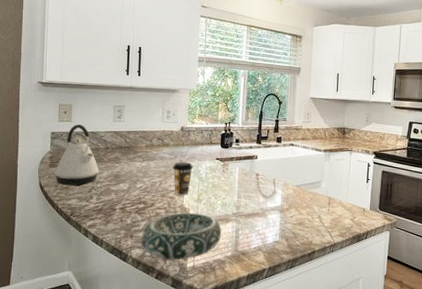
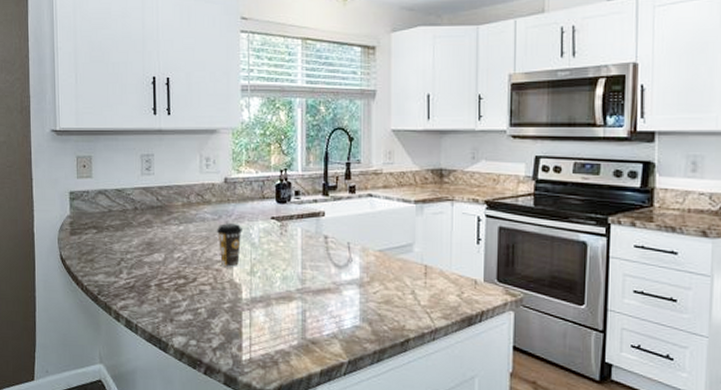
kettle: present [55,124,99,186] -> none [77,179,128,258]
decorative bowl: present [141,213,222,260] -> none [183,289,284,350]

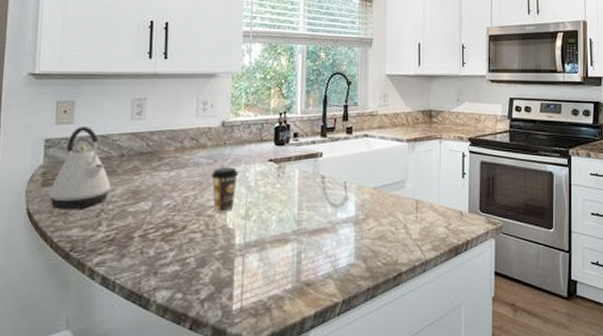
kettle: none [77,179,128,258] -> present [49,125,111,210]

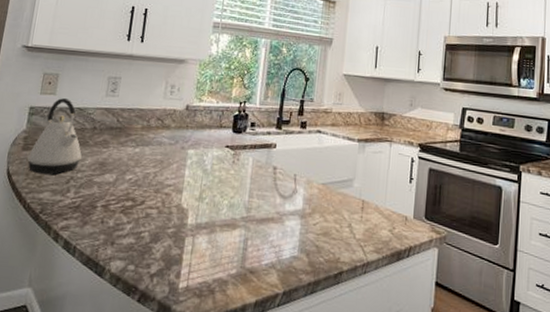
coffee cup: present [210,167,238,212] -> none [171,148,197,192]

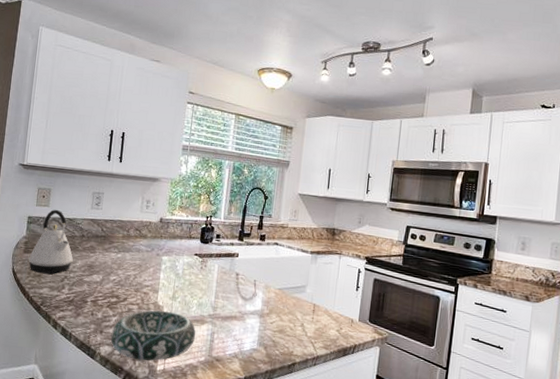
decorative bowl: none [123,214,227,277] -> present [110,310,196,361]

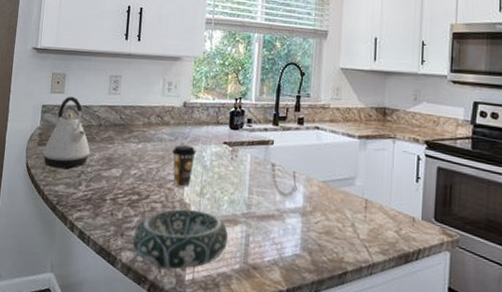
coffee cup: none [148,255,170,292] -> present [171,145,196,187]

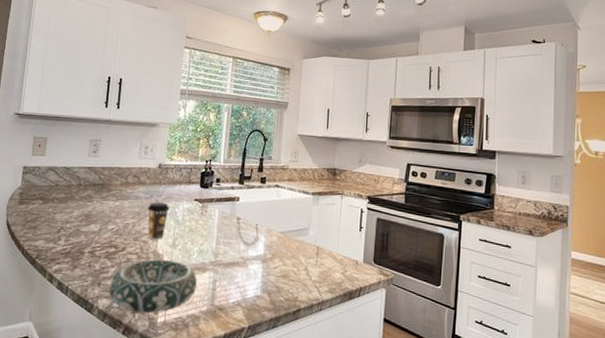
kettle: present [43,96,90,169] -> none [23,158,70,226]

